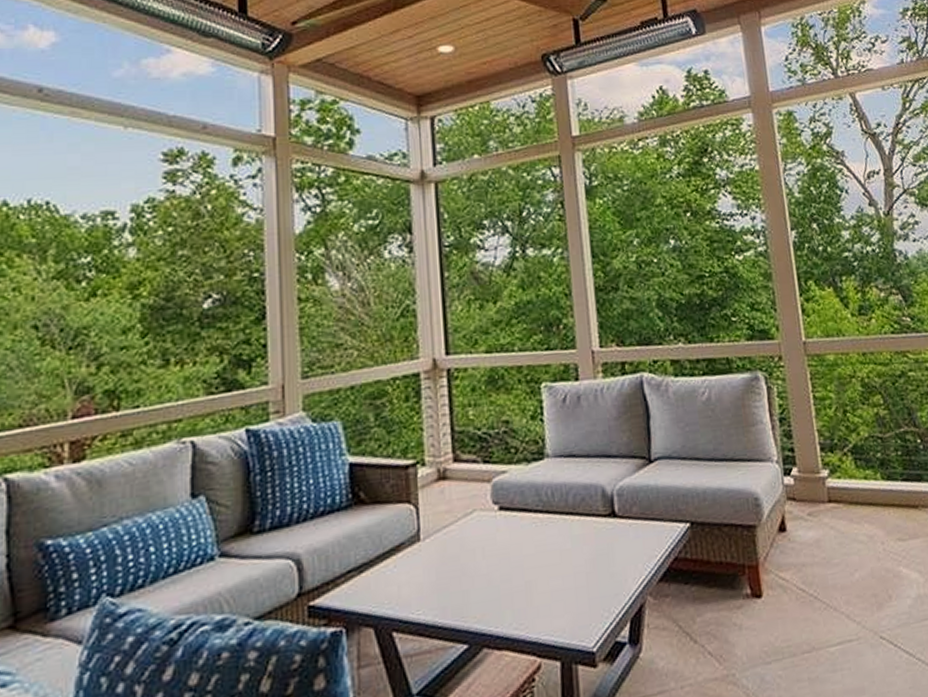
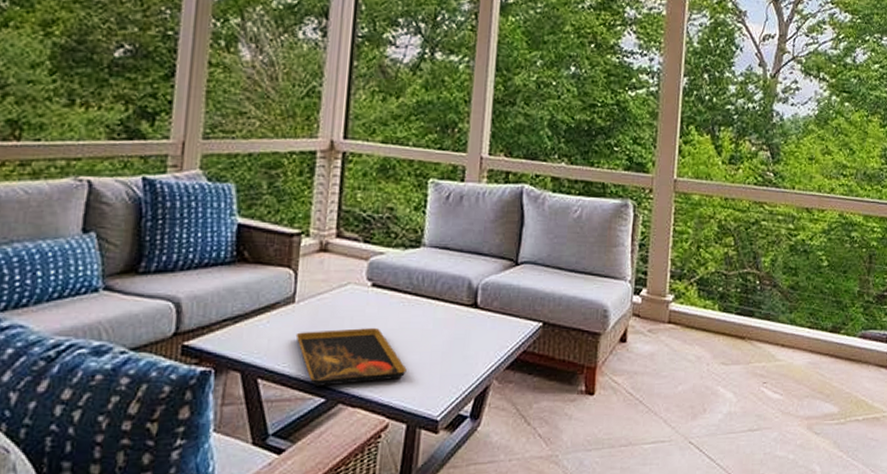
decorative tray: none [426,556,551,632] -> present [295,328,407,386]

